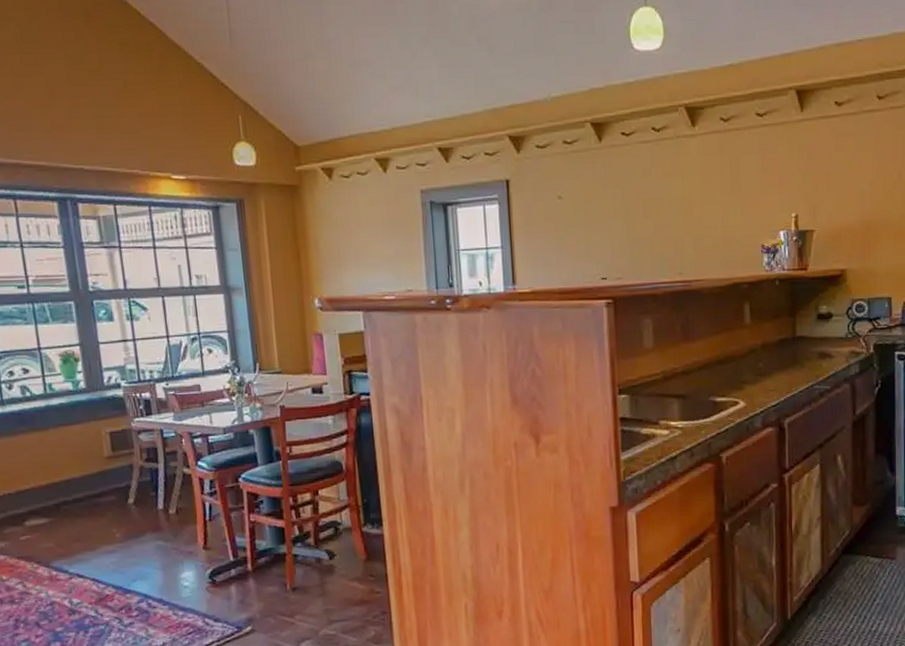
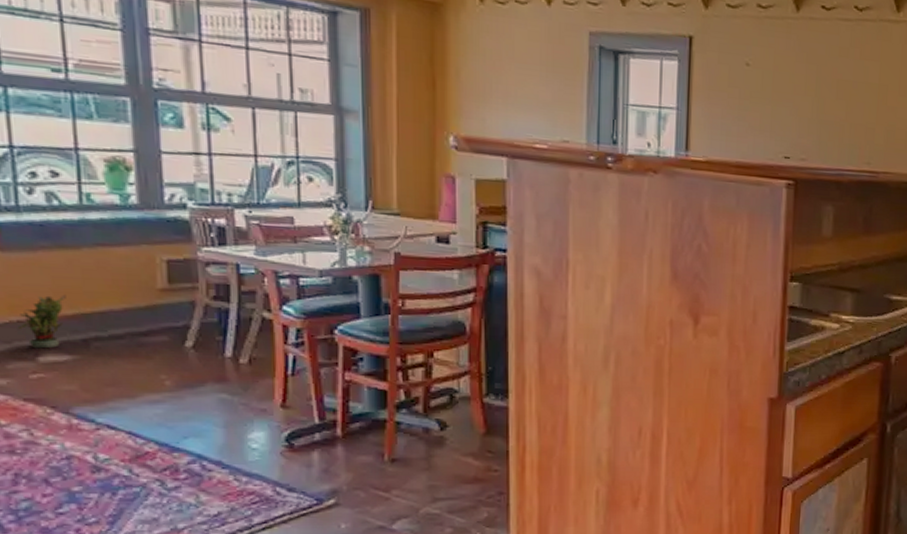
potted plant: none [9,469,41,515] -> present [17,294,66,349]

